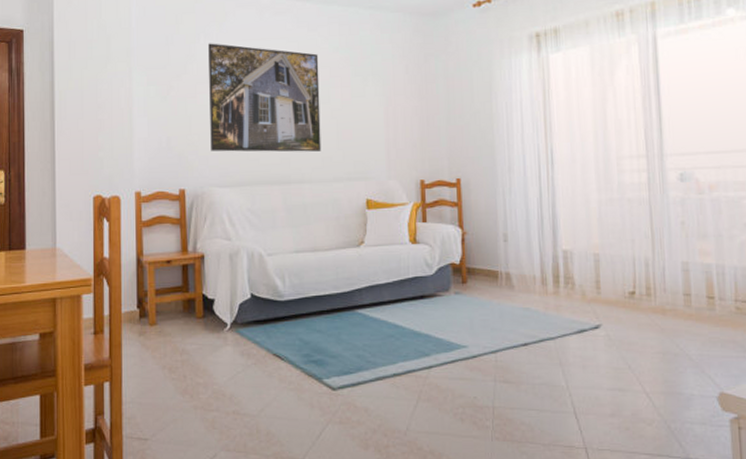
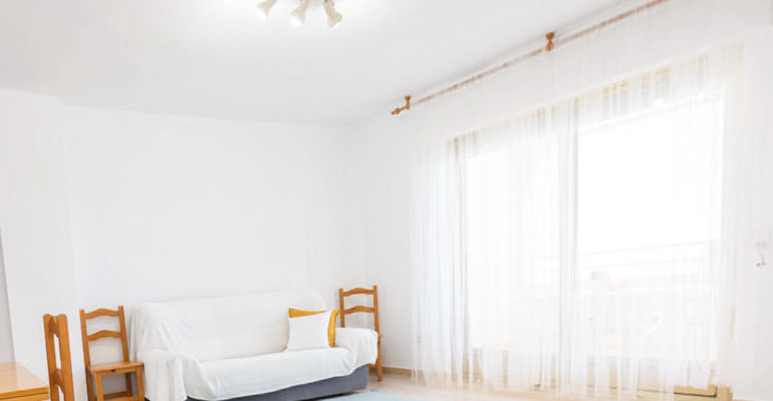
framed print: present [208,43,322,152] -> none [136,166,246,270]

